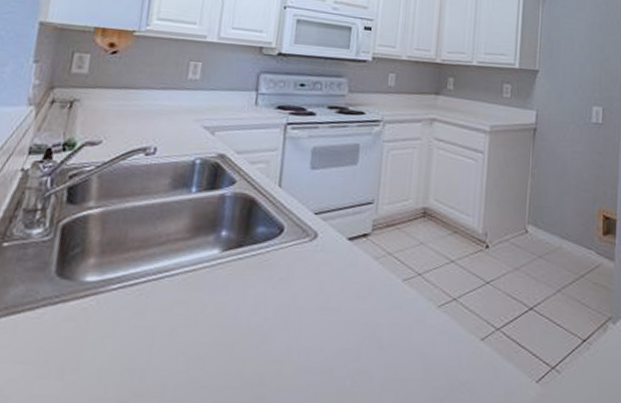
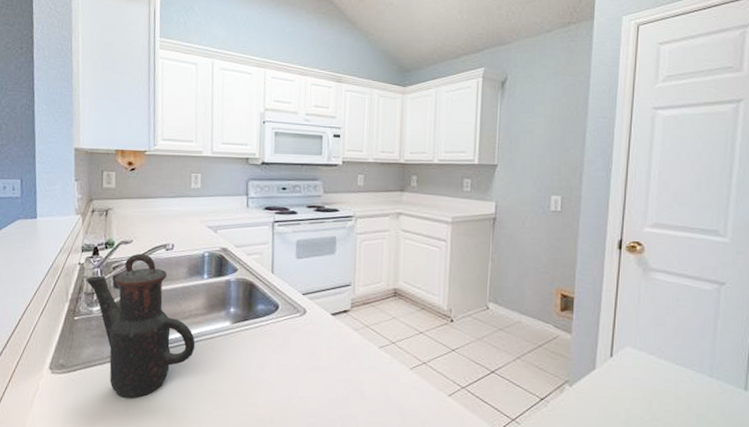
teapot: none [28,158,170,357] -> present [86,253,195,398]

